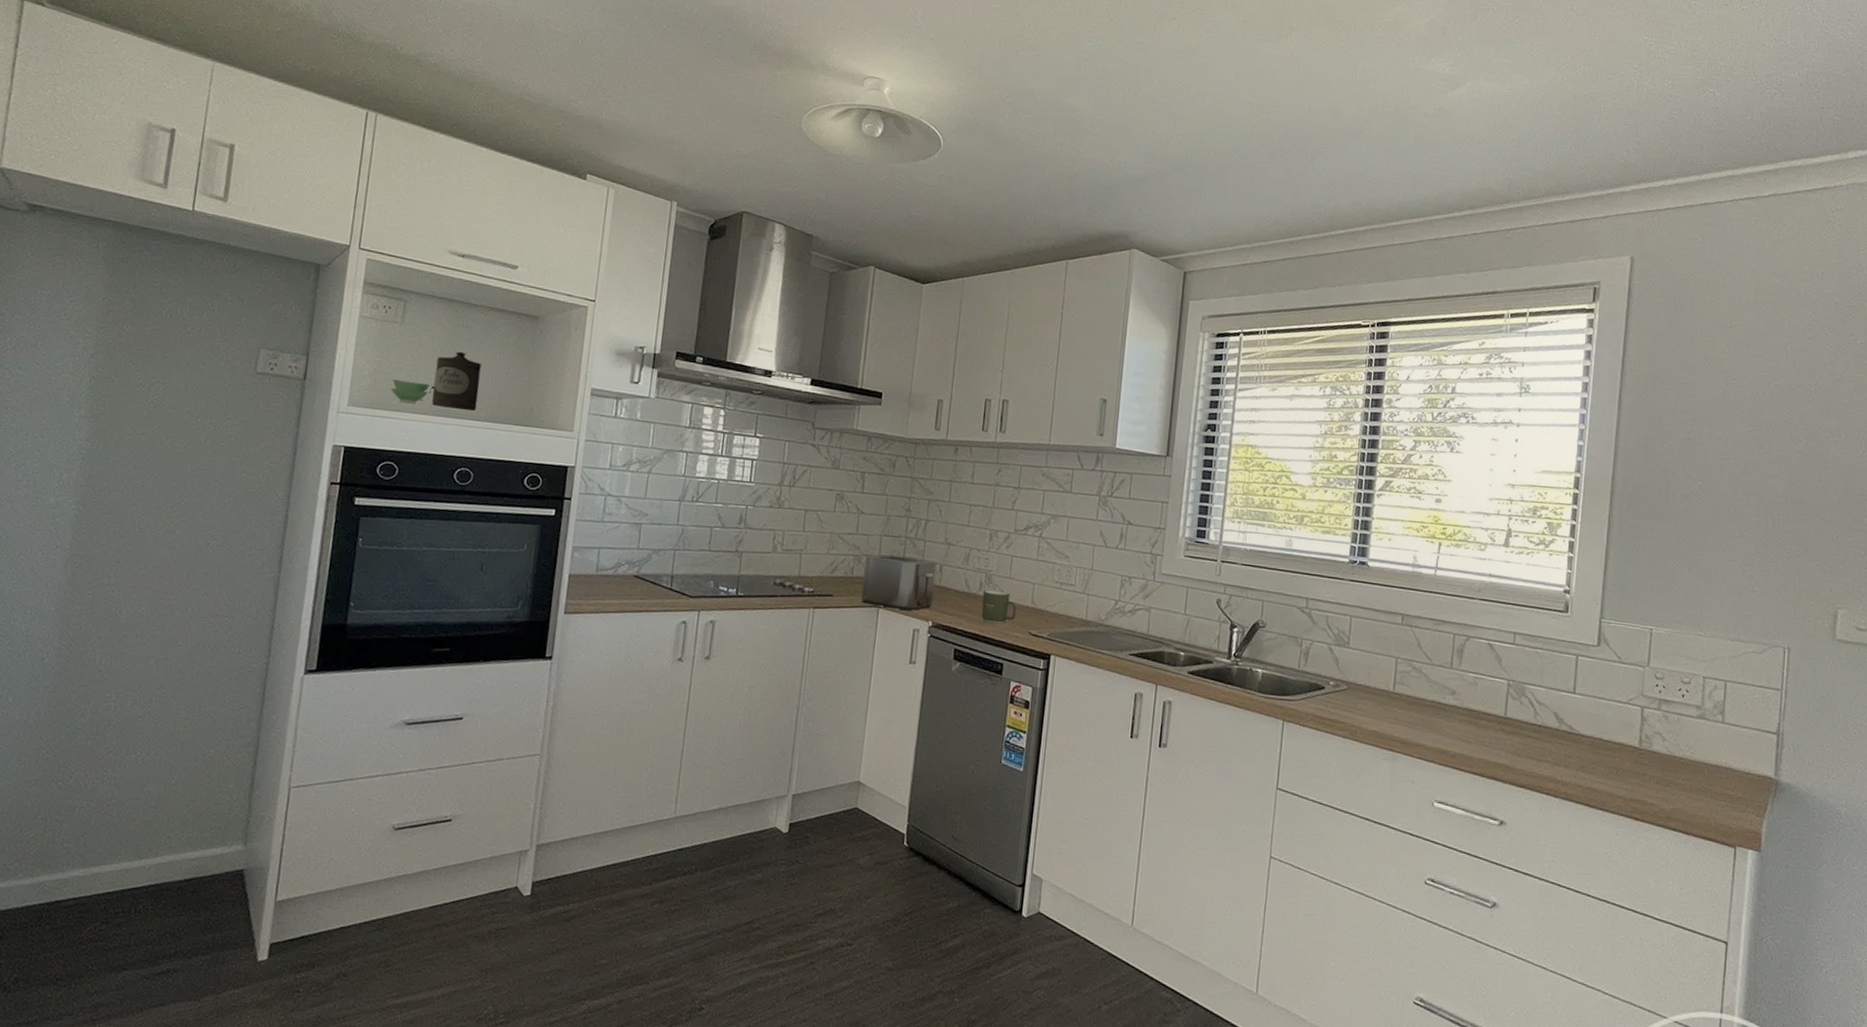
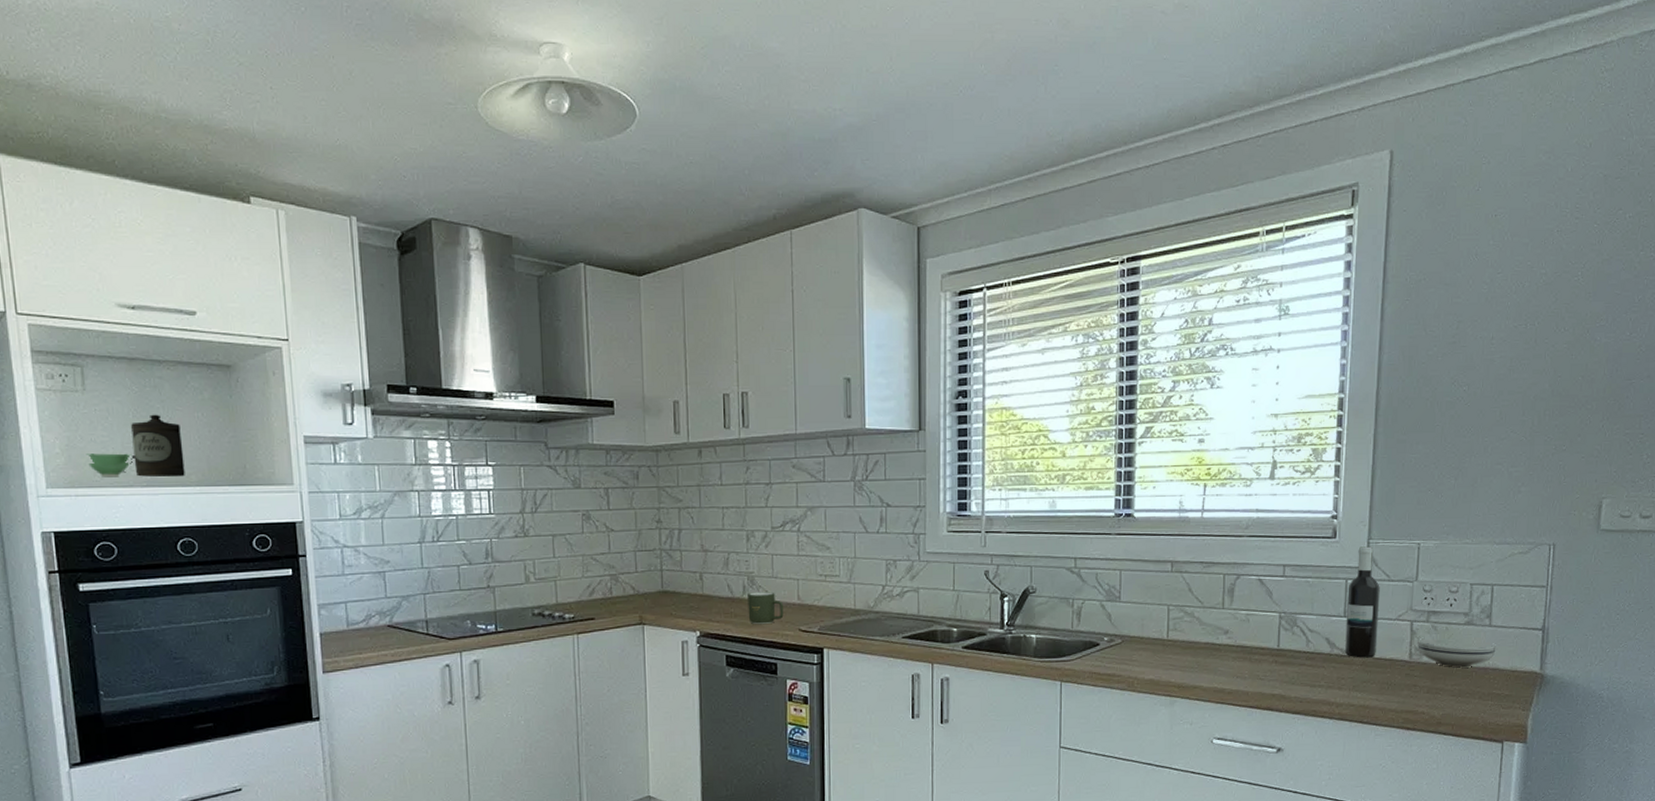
toaster: present [861,554,937,611] -> none [622,569,698,624]
wine bottle: none [1573,624,1611,739] -> present [1345,546,1380,658]
bowl: none [1648,726,1729,763] -> present [1418,638,1496,668]

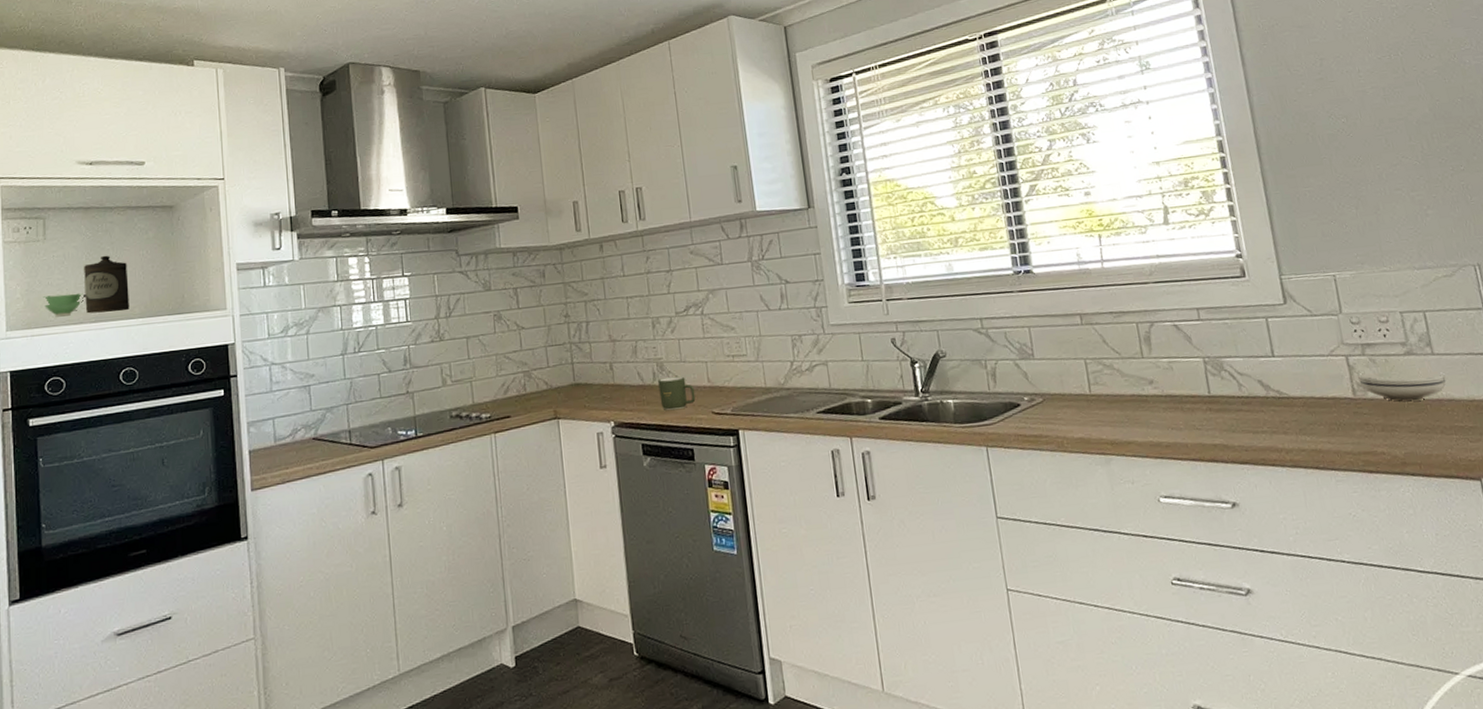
wine bottle: present [1345,546,1380,658] -> none [1270,282,1316,400]

